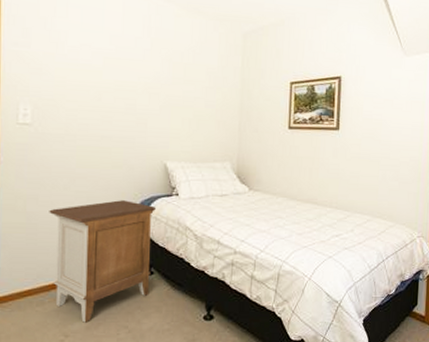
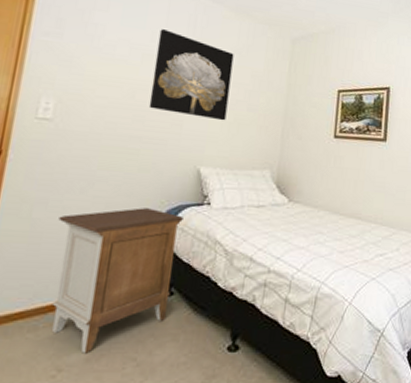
wall art: none [115,32,189,118] -> present [148,29,234,121]

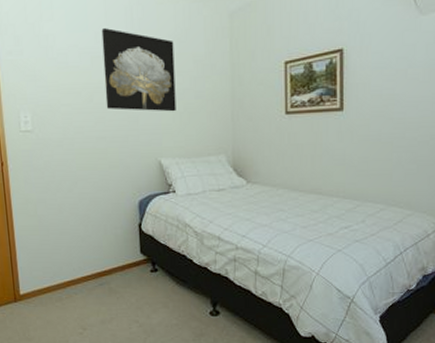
nightstand: present [51,208,183,354] -> none [57,200,156,317]

